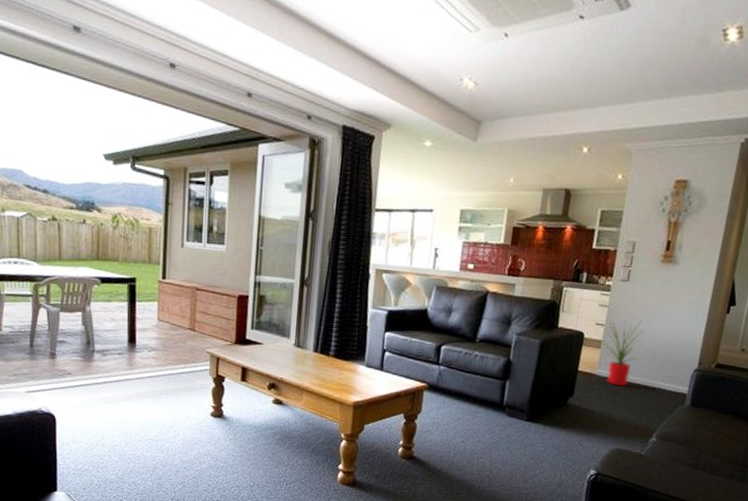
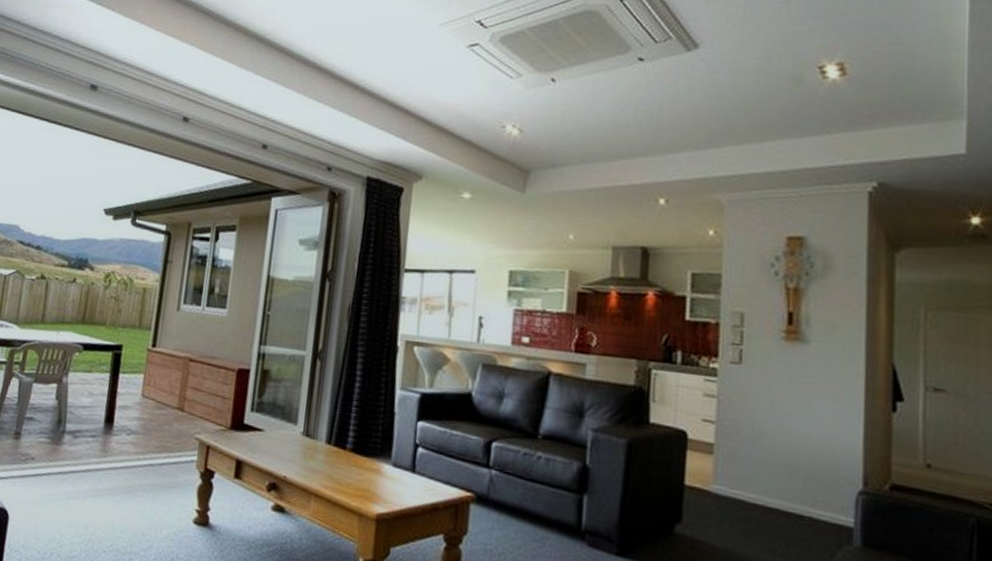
house plant: present [600,317,655,386] -> none [711,411,789,511]

